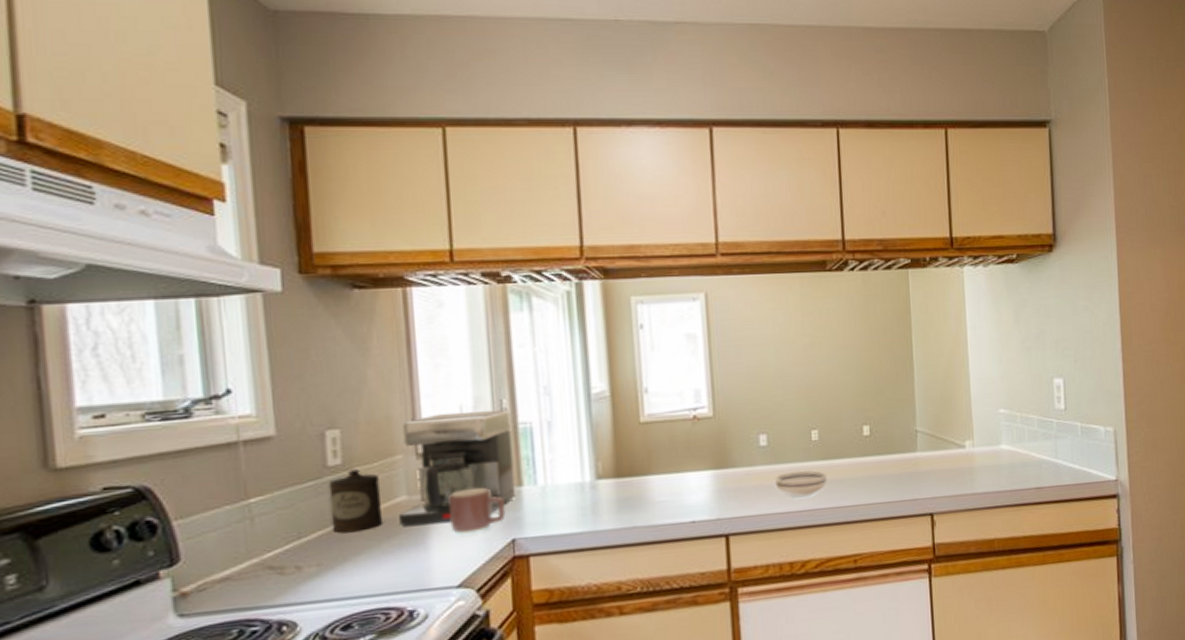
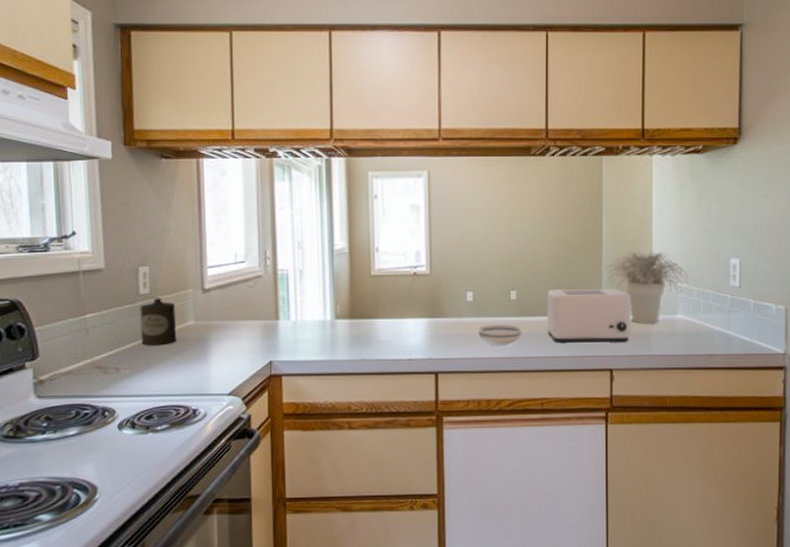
coffee maker: present [399,410,516,526] -> none [188,258,274,344]
mug: present [448,488,506,535] -> none [224,320,266,354]
toaster: none [854,420,952,488] -> present [546,289,631,343]
potted plant: none [916,375,1011,460] -> present [603,252,689,325]

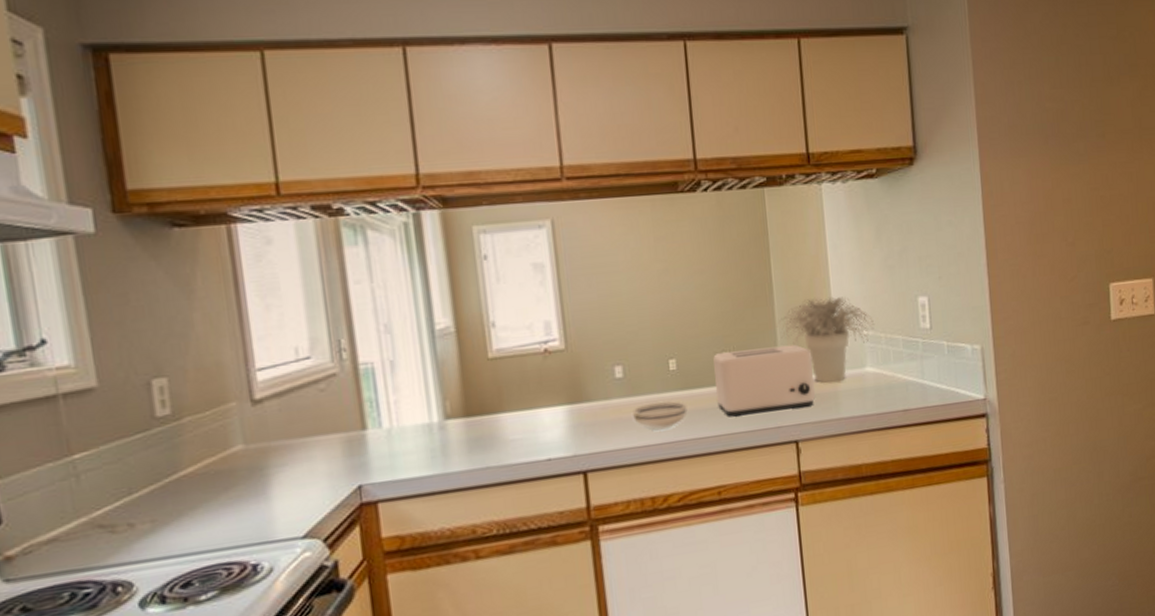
canister: present [140,298,176,346] -> none [158,419,218,488]

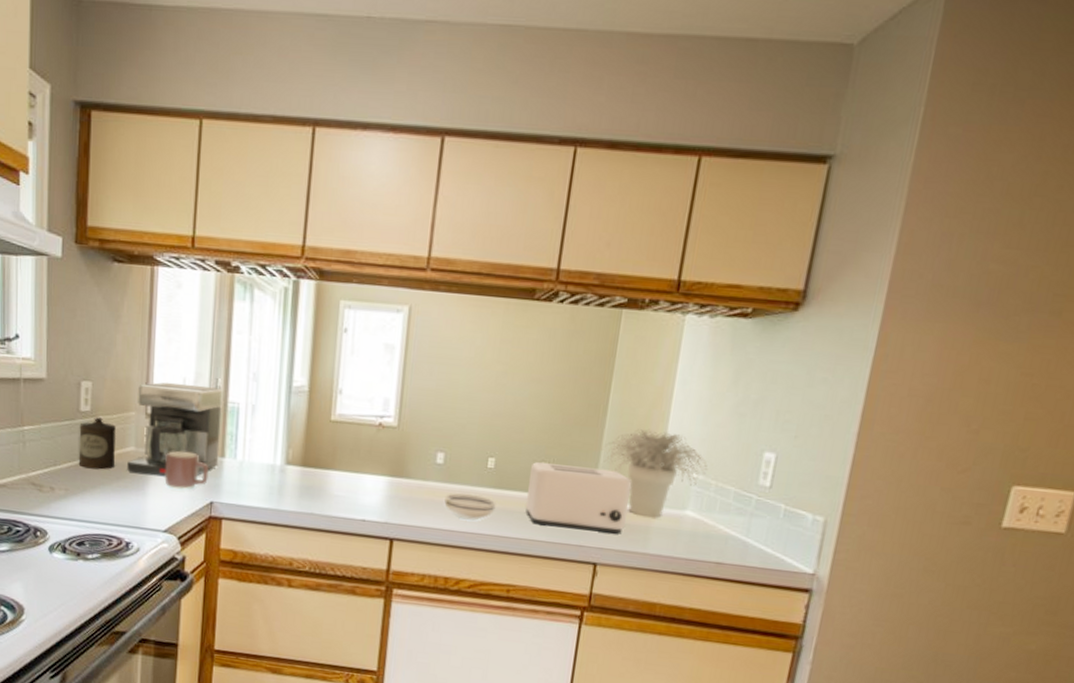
canister: none [158,419,218,488] -> present [78,417,116,470]
coffee maker: none [235,350,360,477] -> present [127,382,223,476]
mug: none [288,433,350,484] -> present [164,451,209,490]

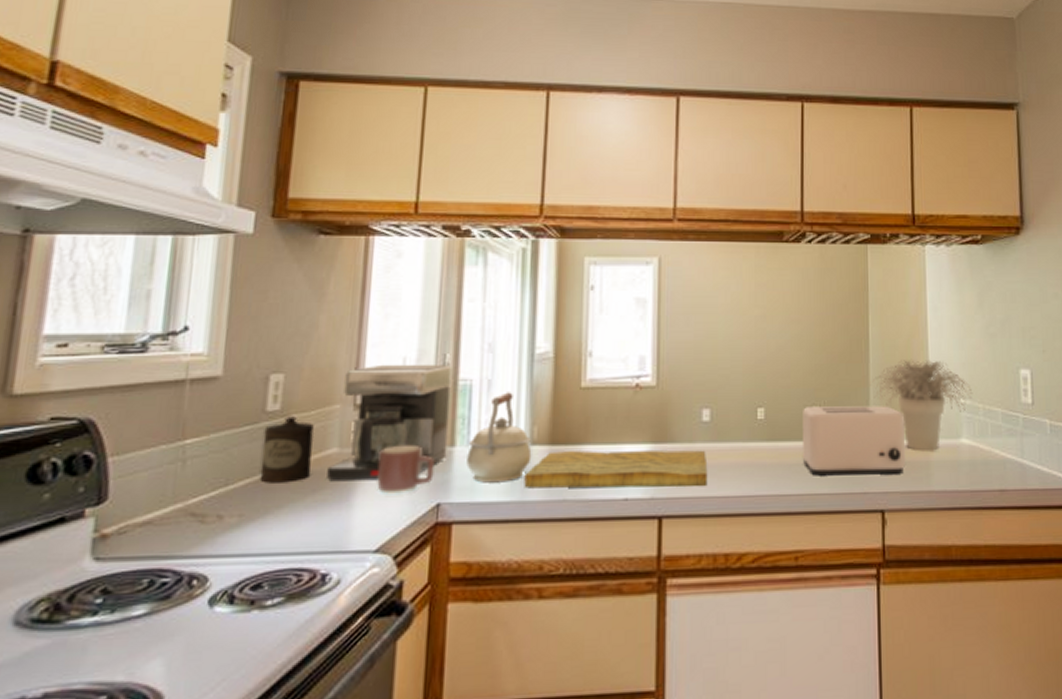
kettle: none [234,417,287,492] -> present [466,392,532,483]
cutting board: none [279,472,437,519] -> present [524,449,708,489]
bowl: present [444,492,496,521] -> none [716,451,771,481]

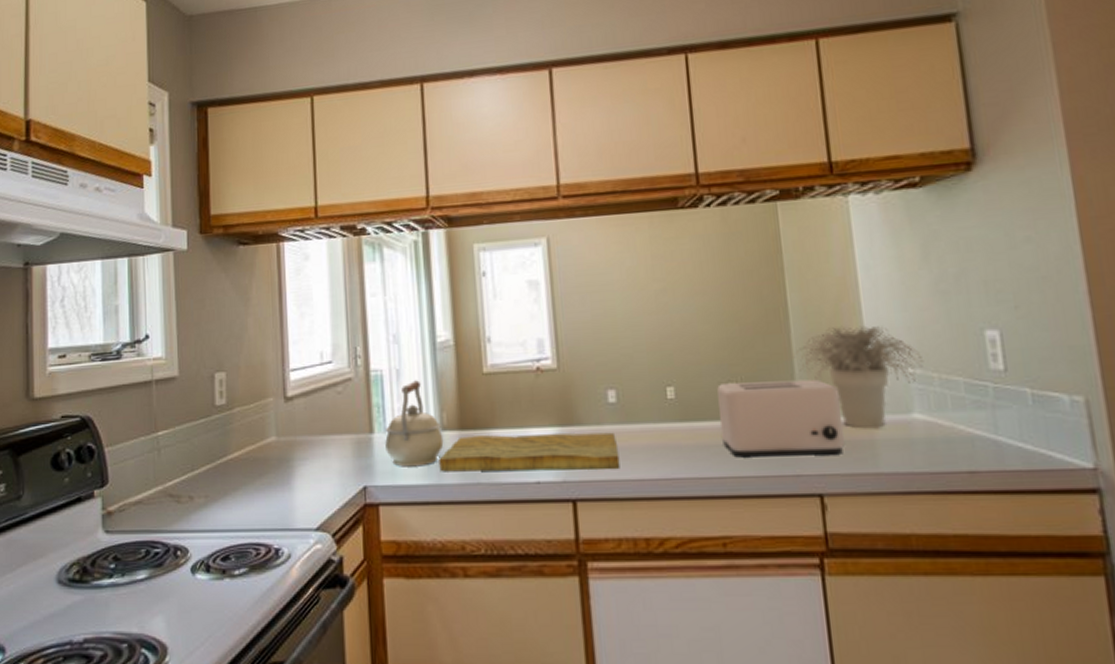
canister: present [260,416,314,483] -> none [216,409,256,469]
coffee maker: present [327,364,452,480] -> none [269,357,368,466]
mug: present [377,446,435,494] -> none [310,433,358,478]

